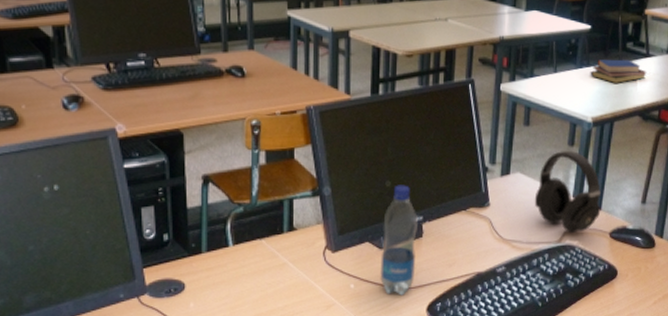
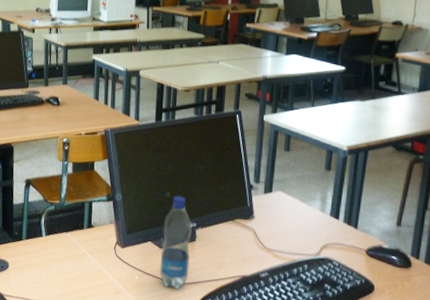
headphones: present [534,151,601,233] -> none [294,174,357,248]
book: present [590,59,647,84] -> none [345,96,399,118]

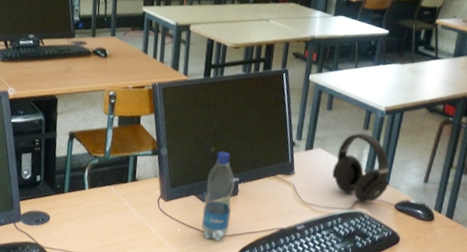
headphones: none [294,174,357,248] -> present [332,133,389,202]

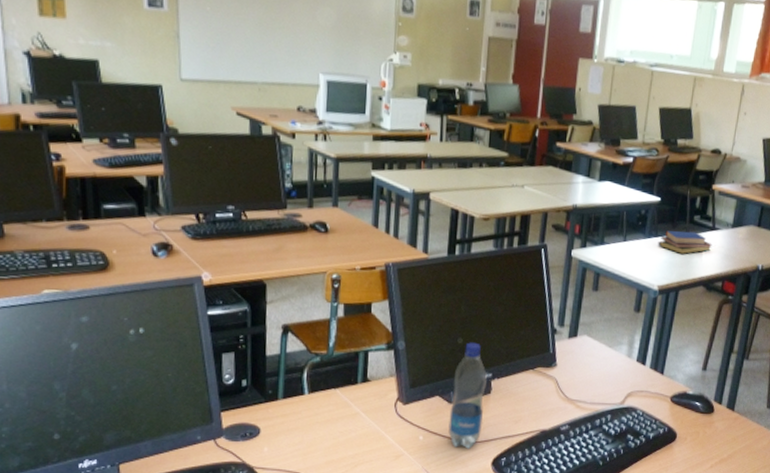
headphones: present [332,133,389,202] -> none [599,316,664,395]
book: none [385,59,435,81] -> present [658,231,712,255]

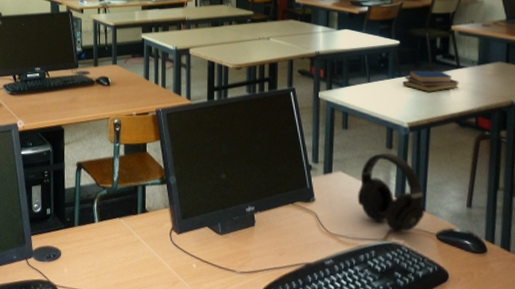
bottle: present [448,342,487,449] -> none [218,177,250,279]
headphones: none [599,316,664,395] -> present [357,153,425,232]

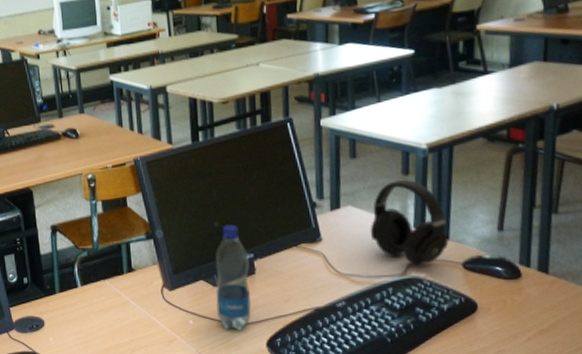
bottle: none [218,177,250,279] -> present [214,224,252,331]
book: present [402,70,460,93] -> none [419,79,487,107]

